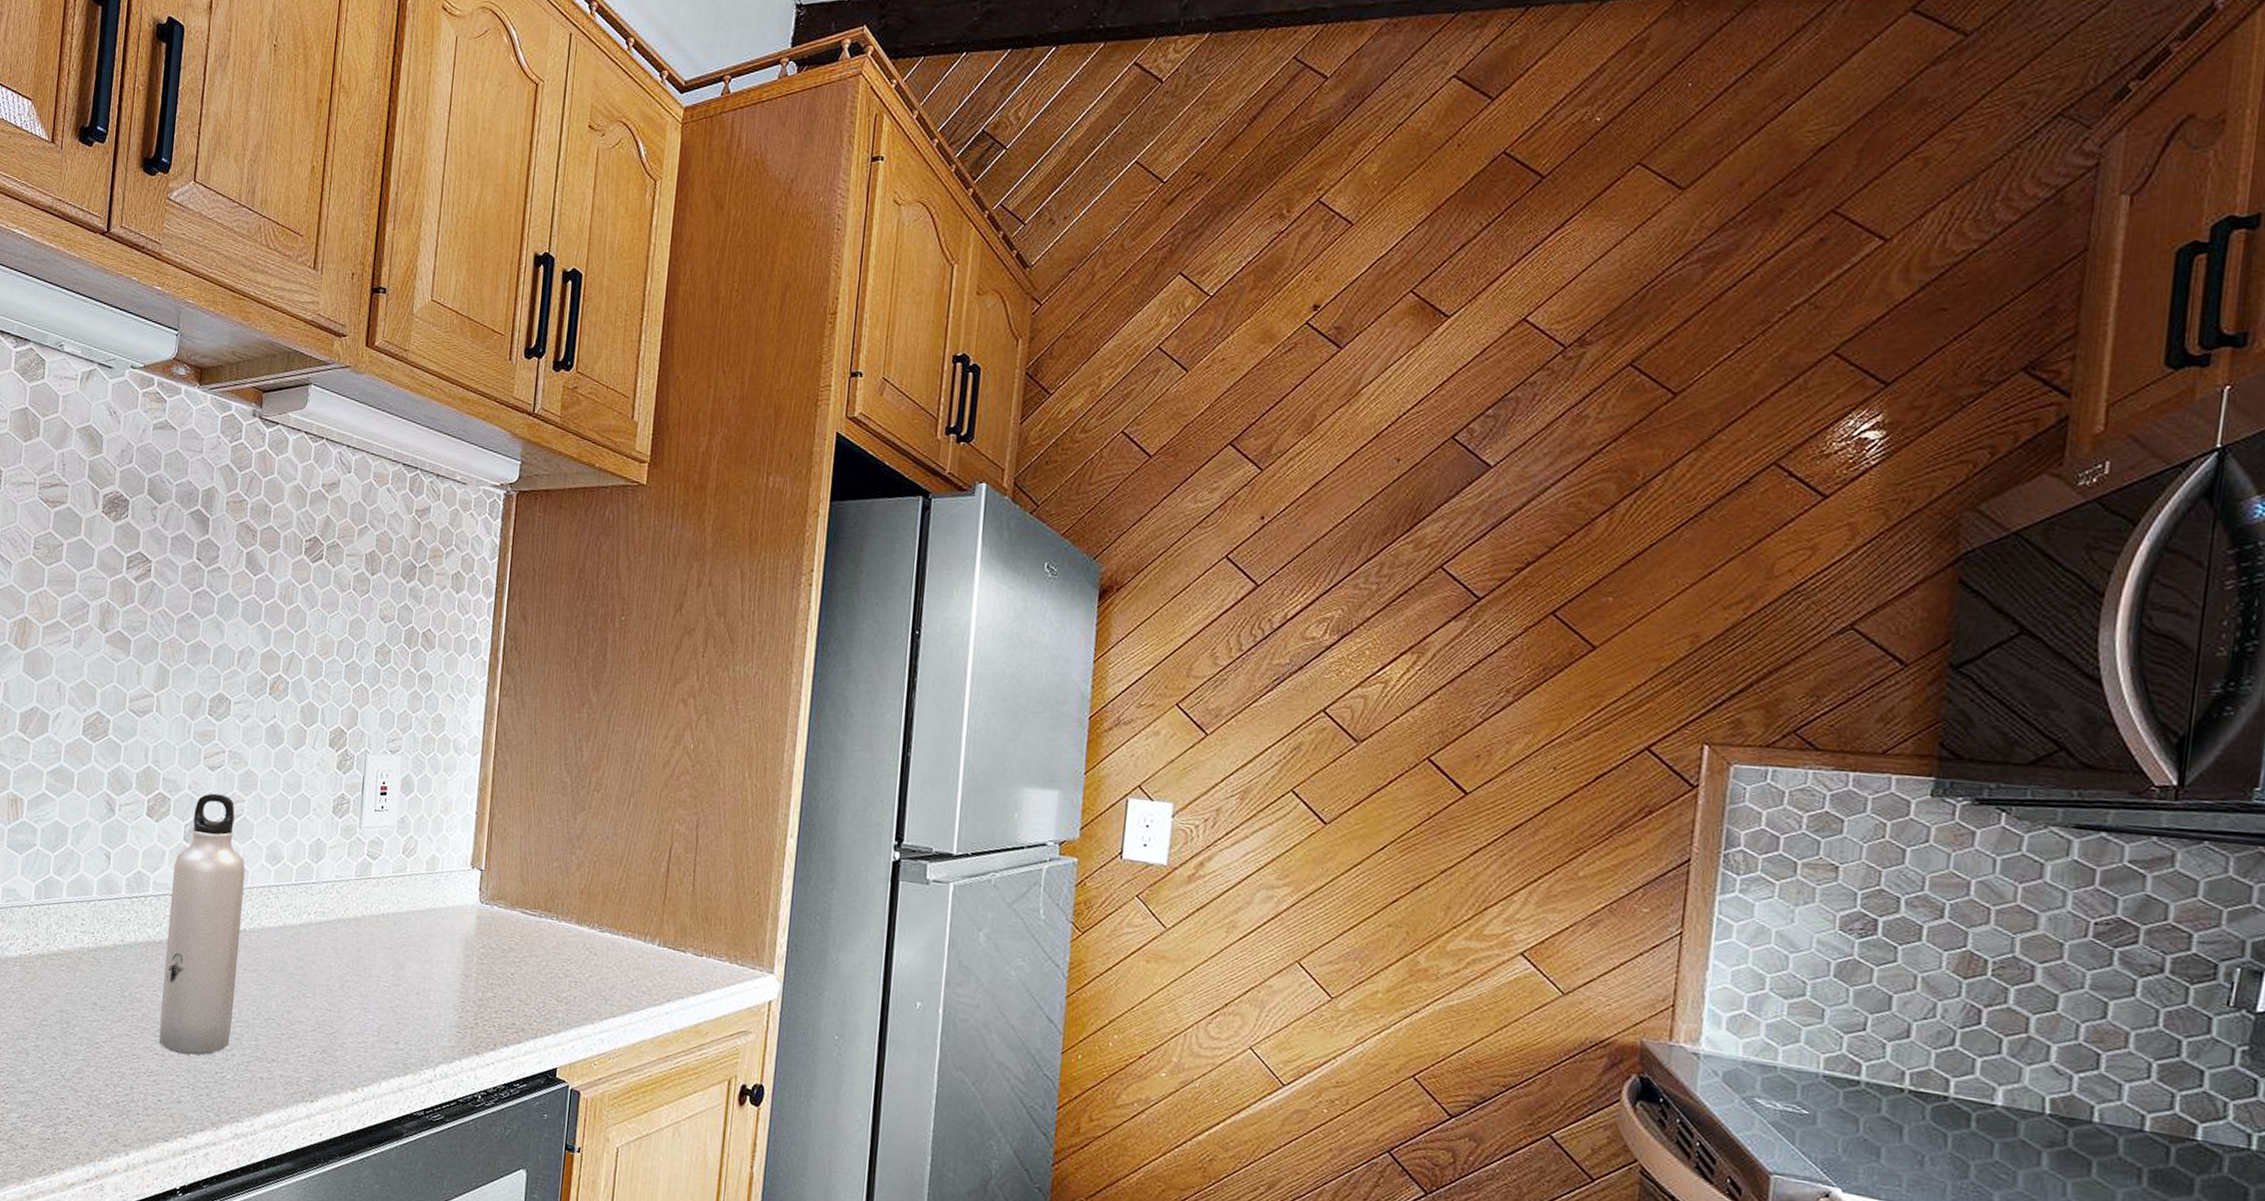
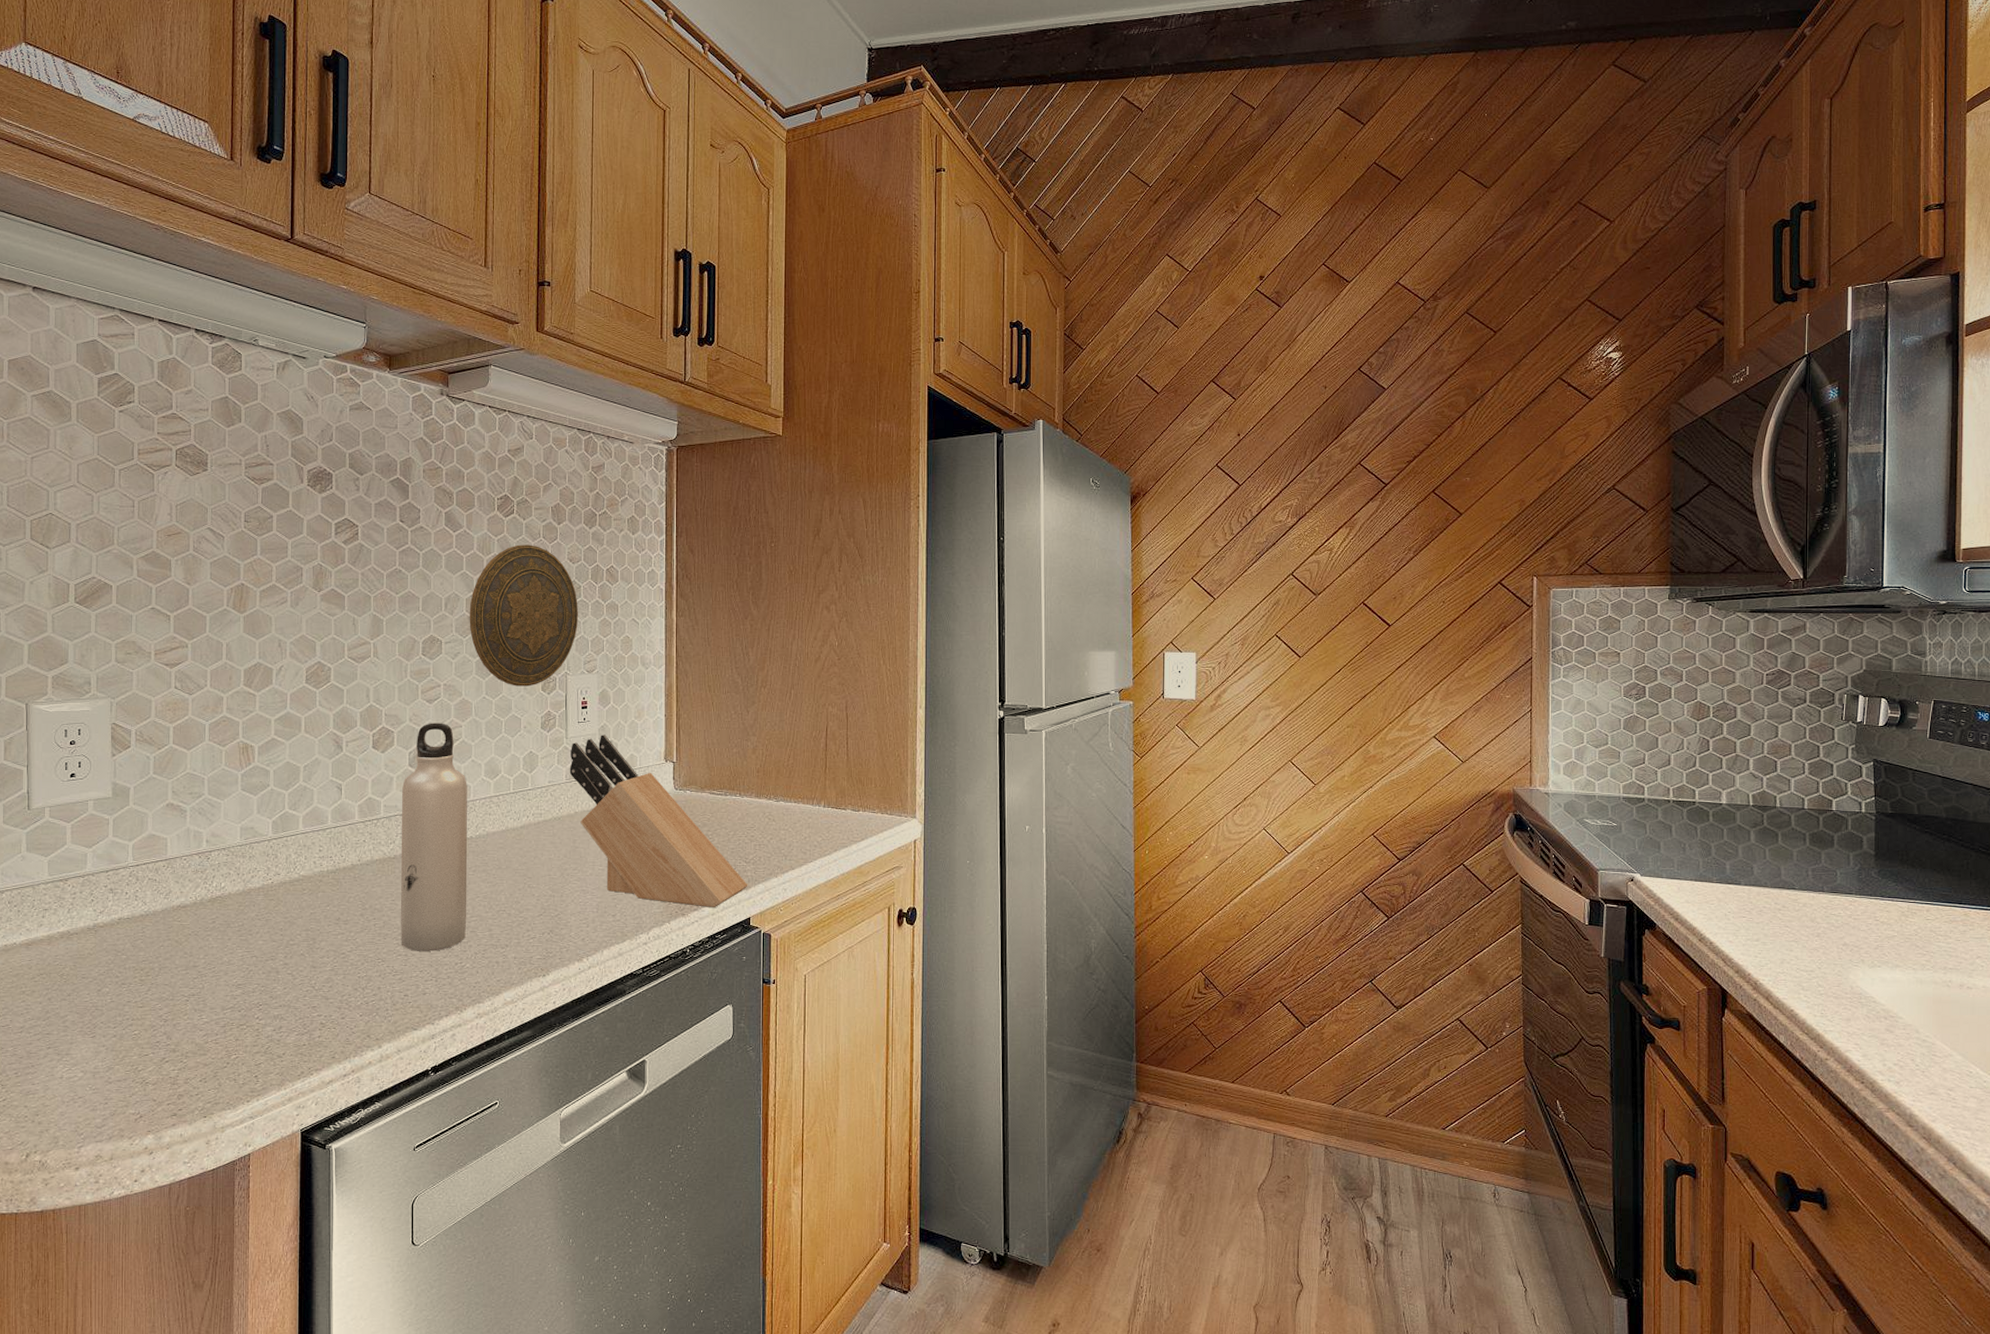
decorative plate: none [262,595,387,763] -> present [469,544,579,687]
knife block: none [360,828,558,1051] -> present [569,735,748,908]

